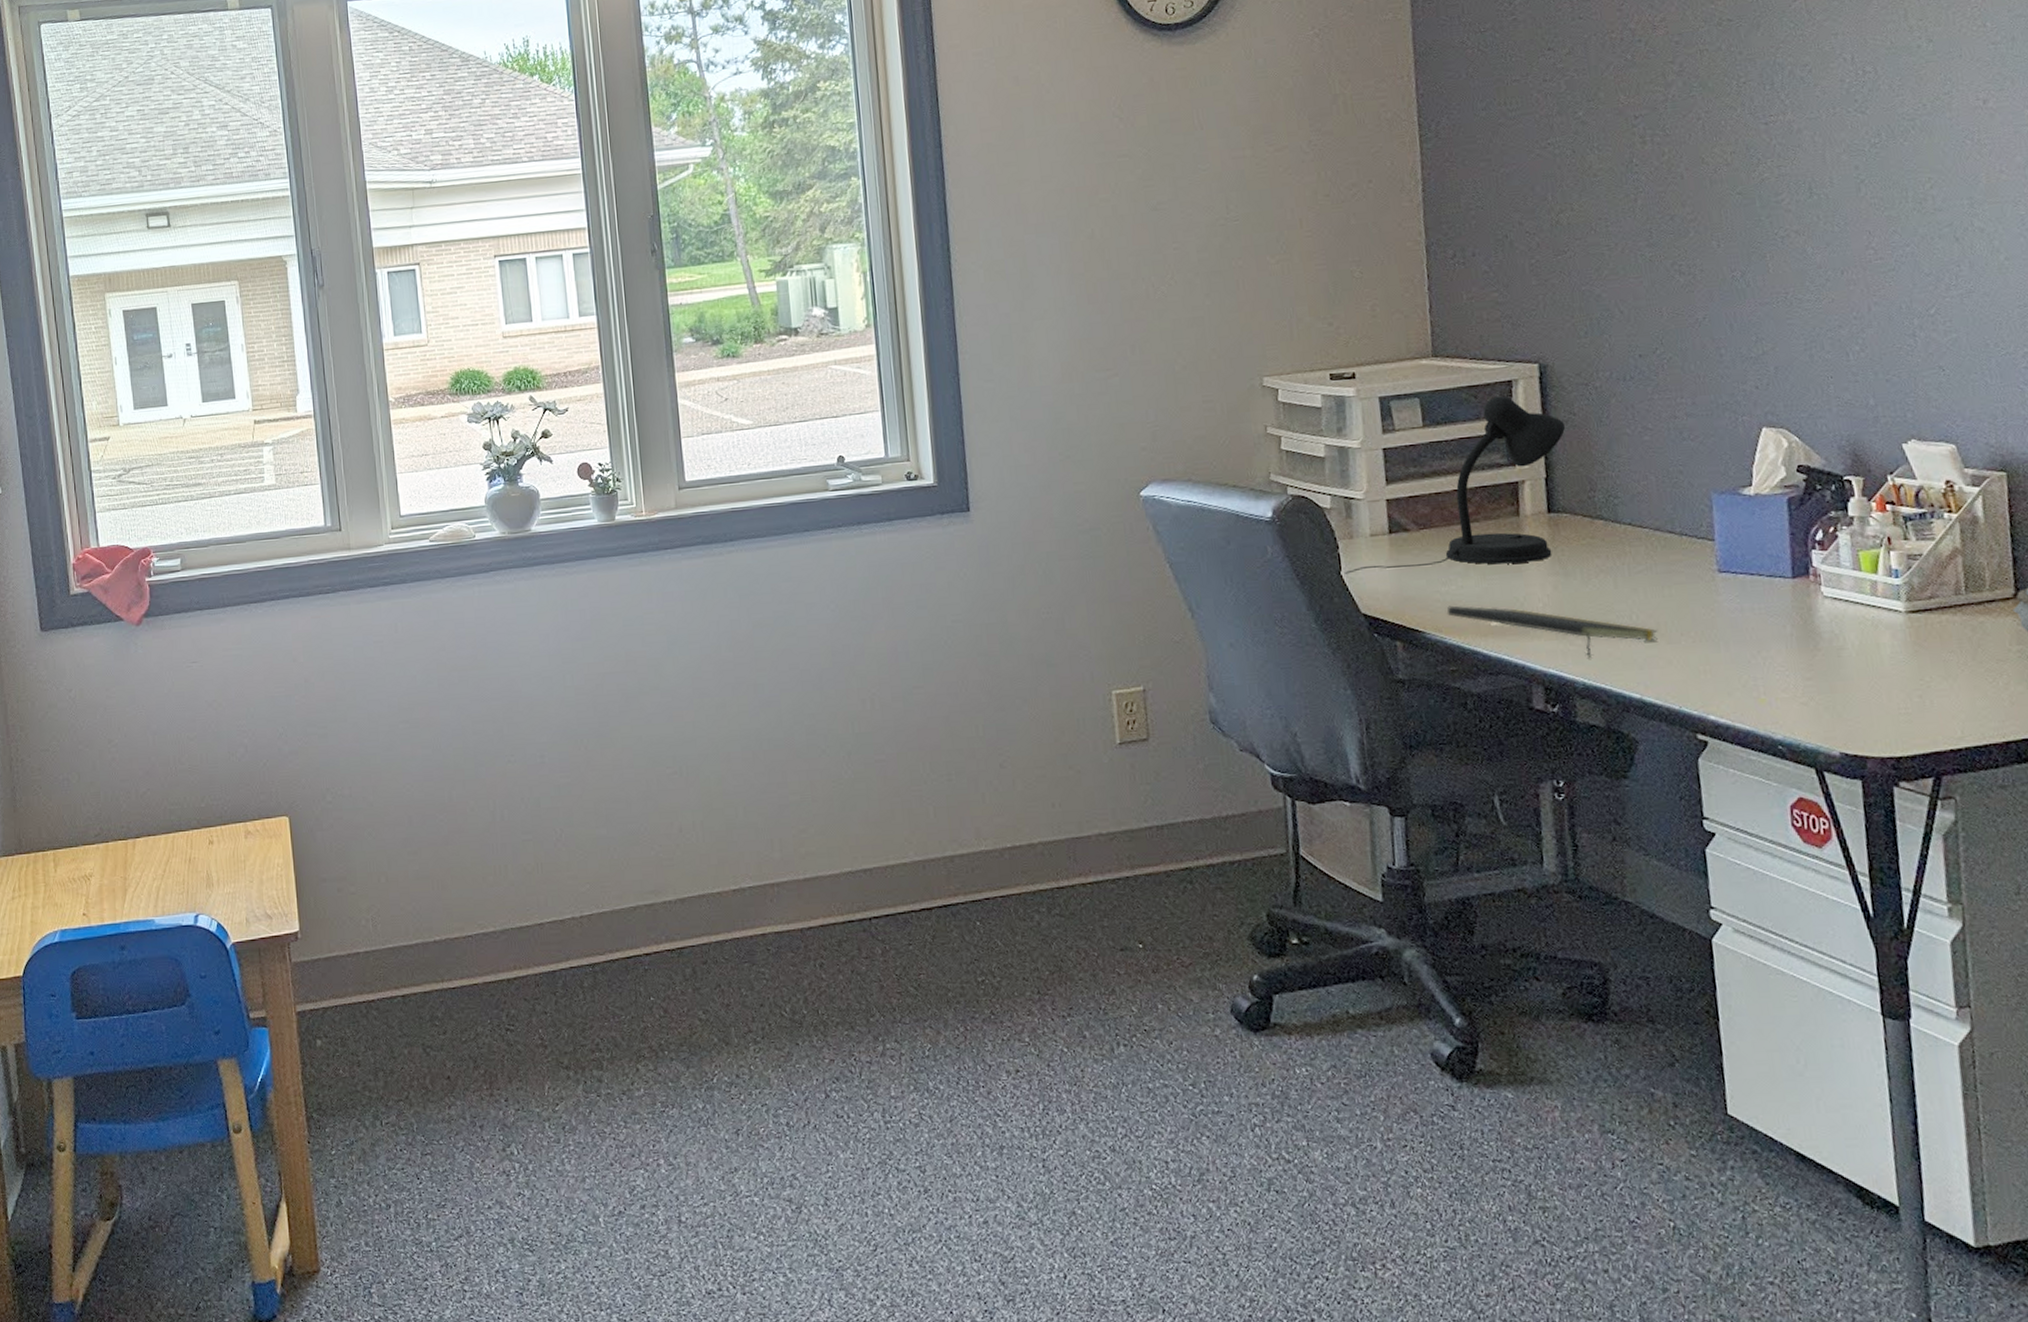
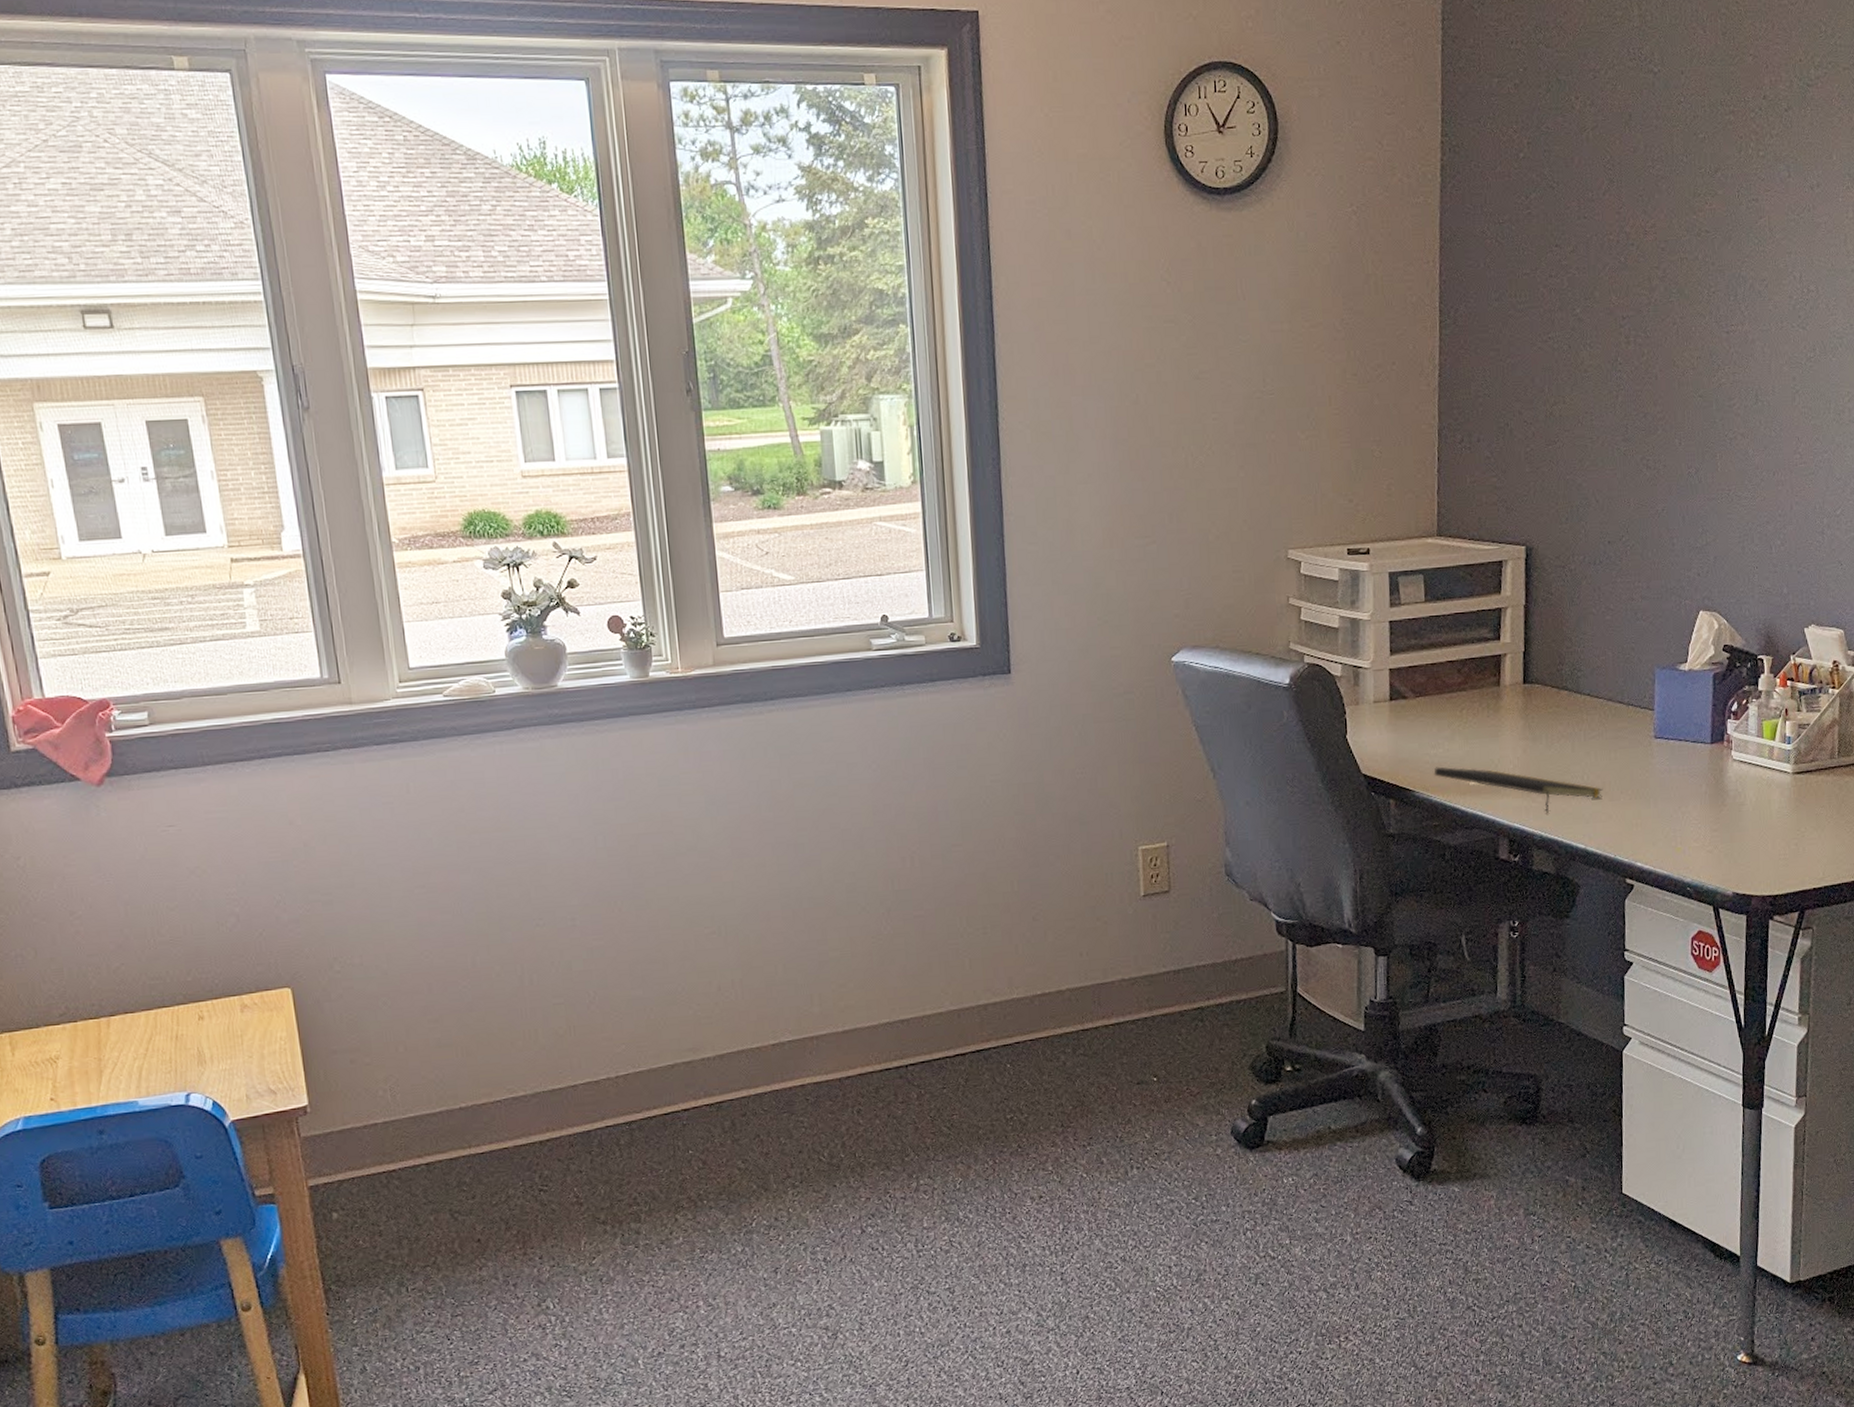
desk lamp: present [1345,395,1566,574] -> none [1350,575,1544,738]

